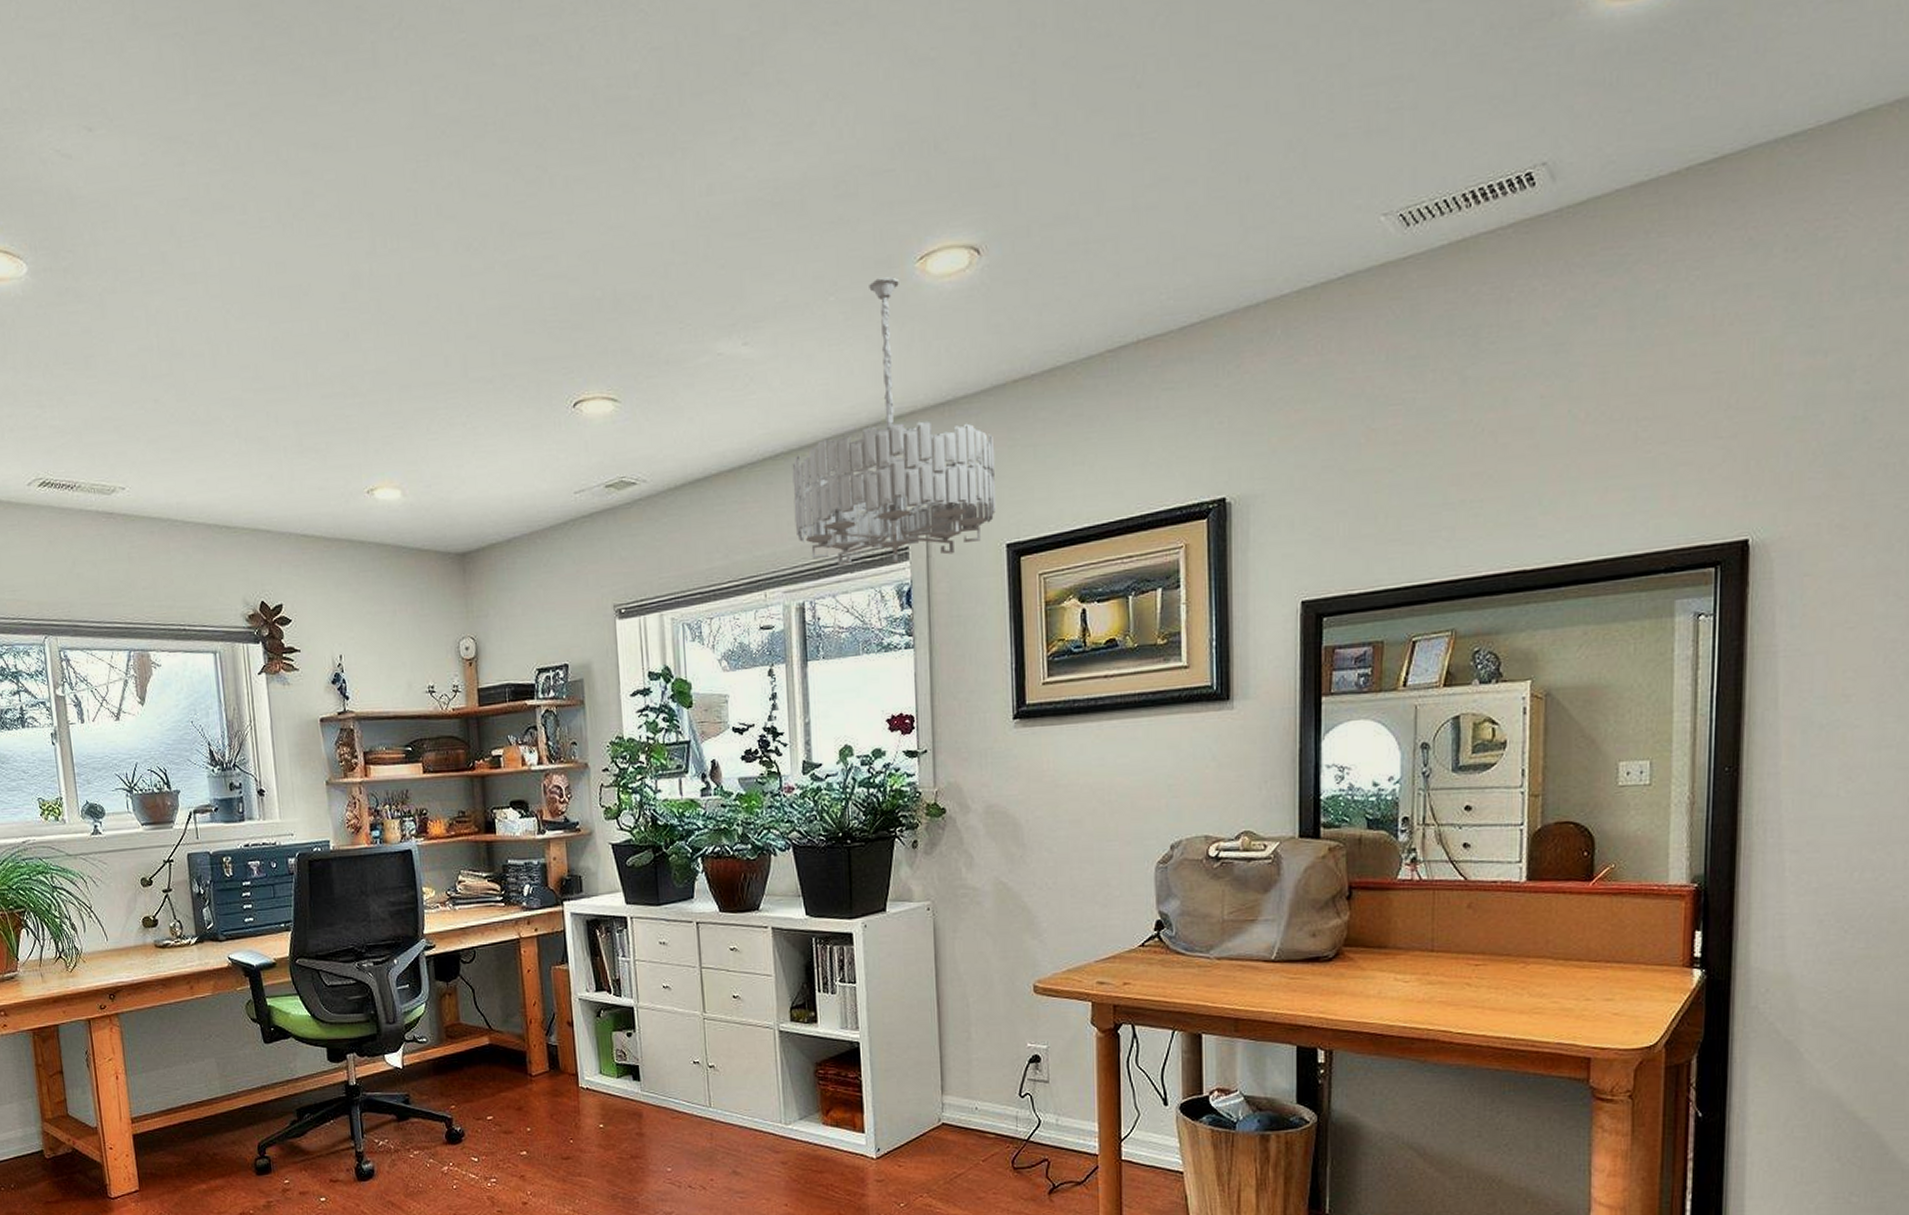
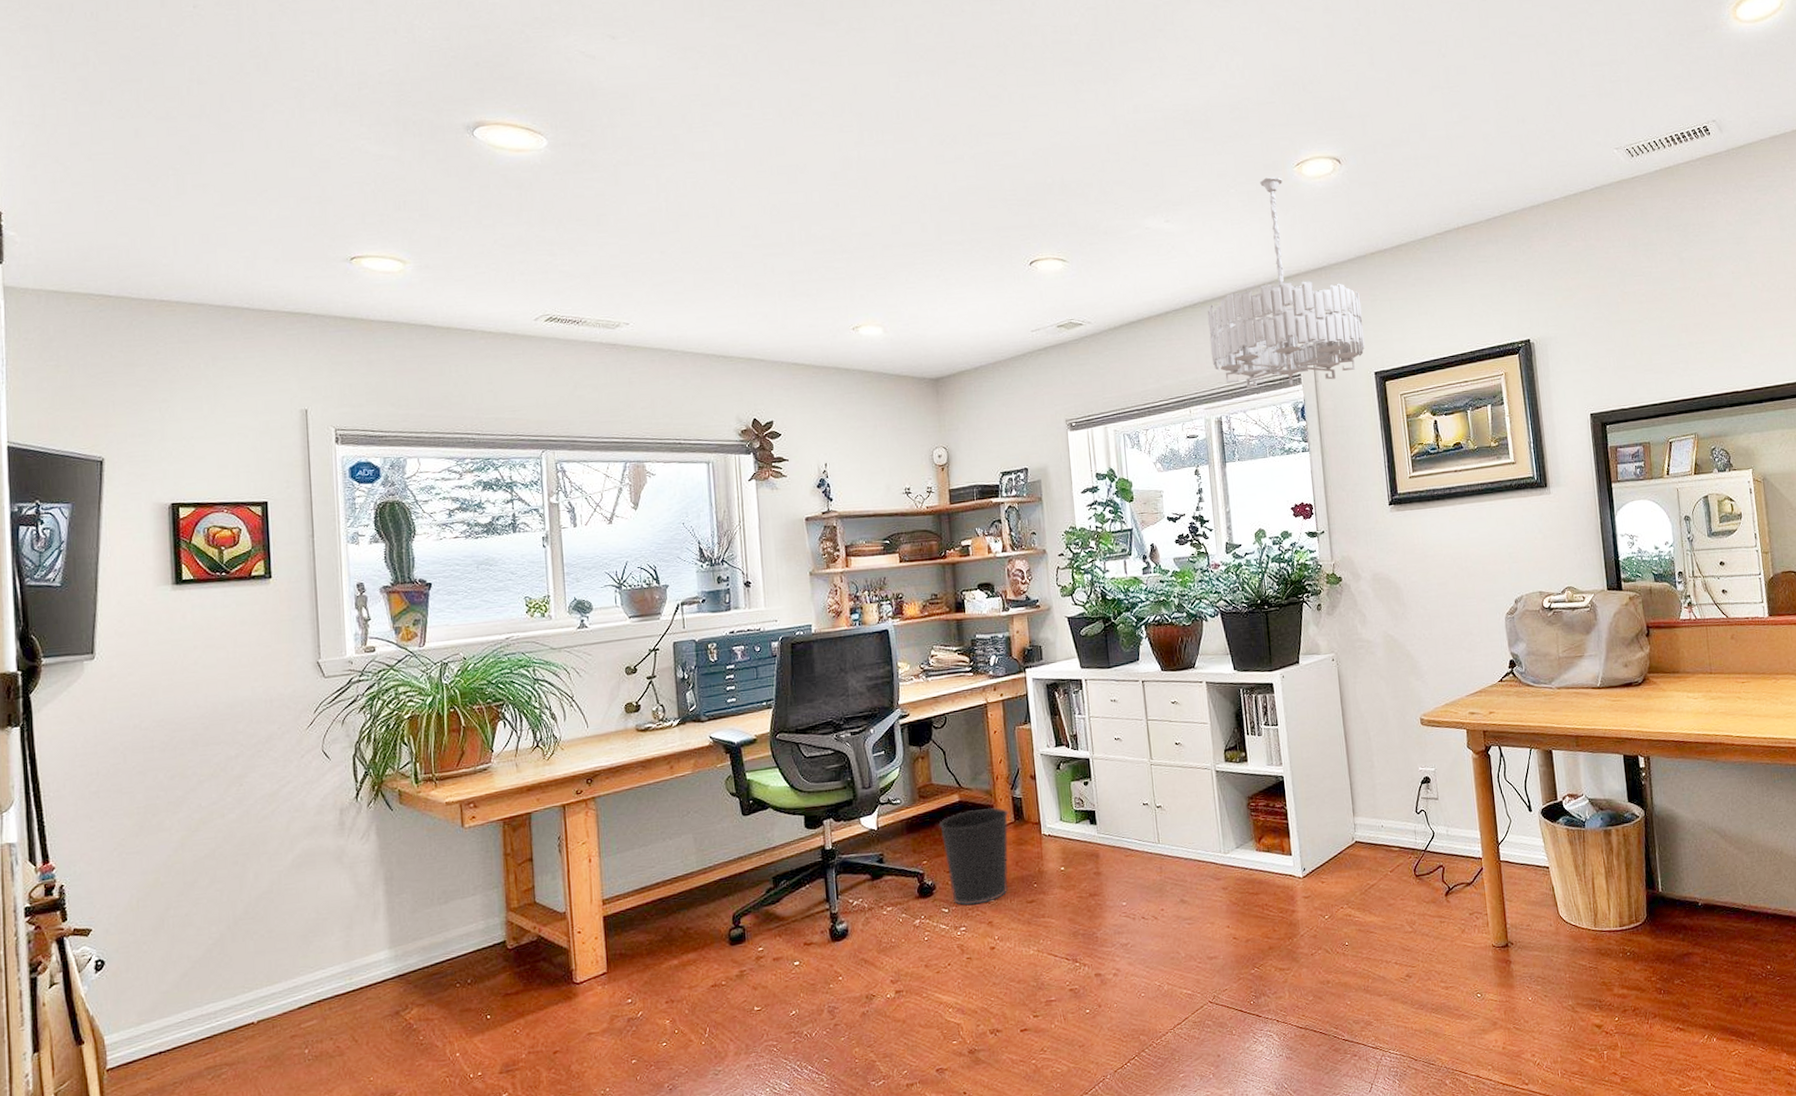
wastebasket: none [467,1053,543,1156] -> present [939,807,1009,906]

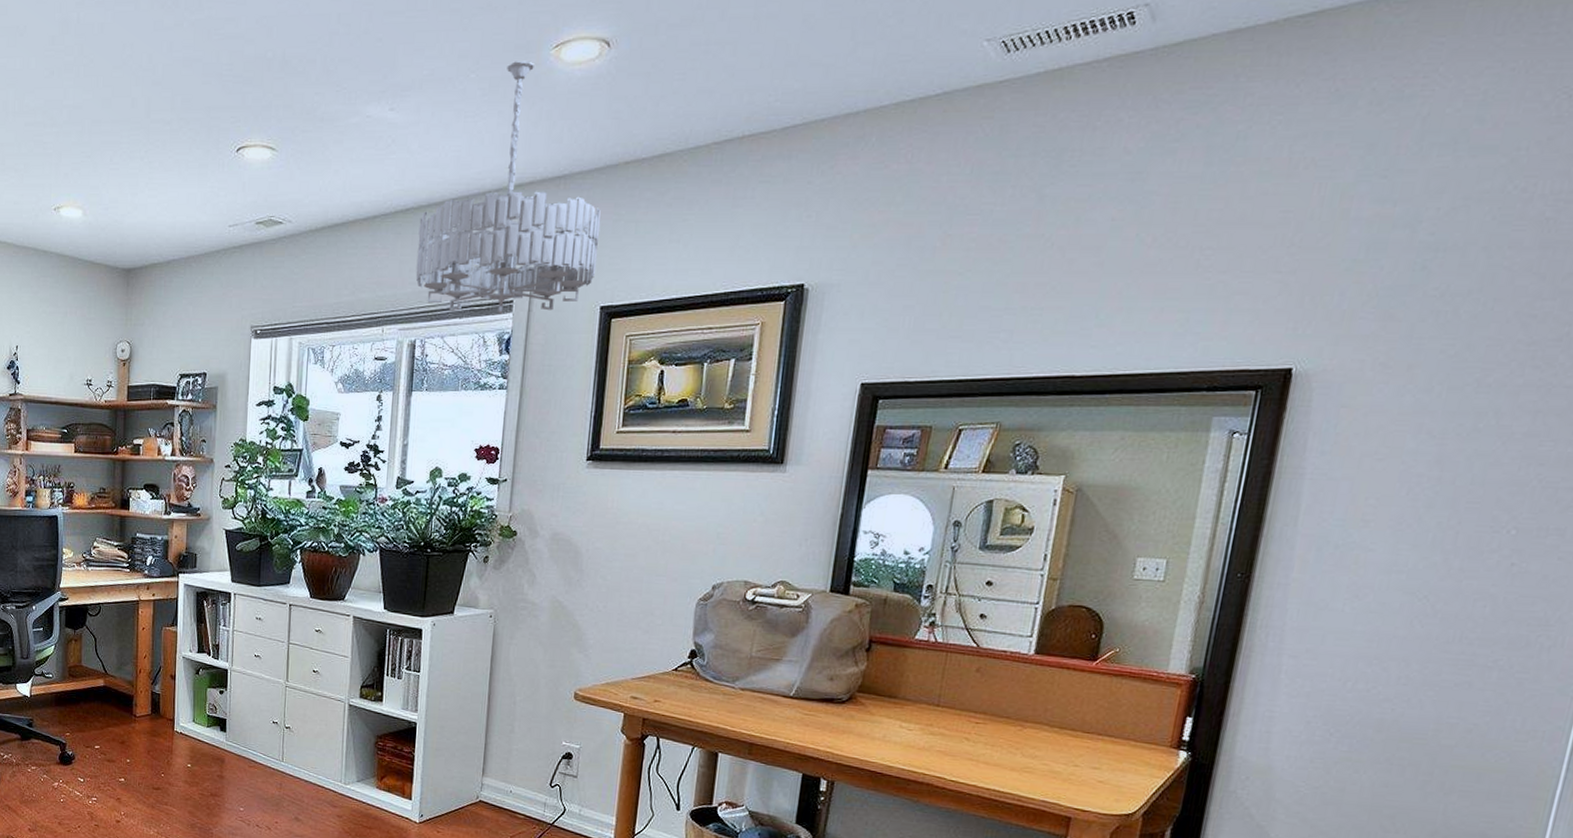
wastebasket: present [939,807,1009,906] -> none [83,696,147,781]

